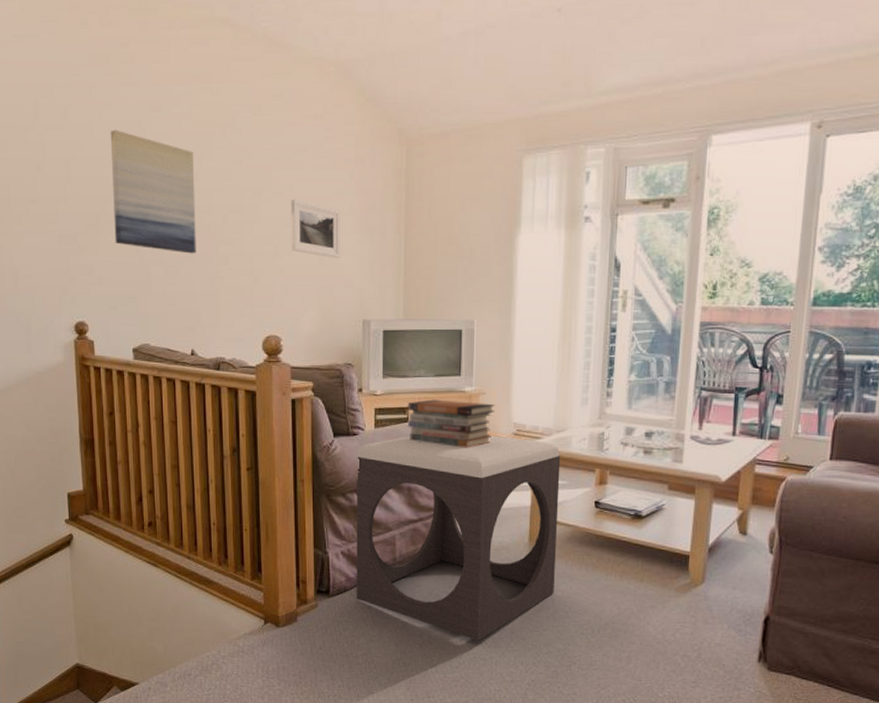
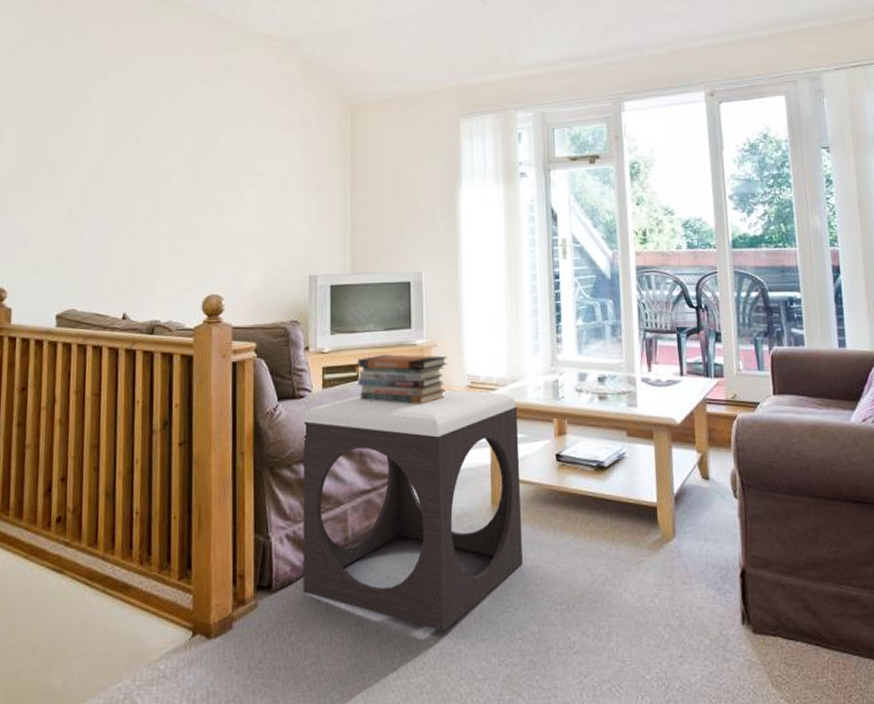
wall art: present [110,129,196,254] -> none [46,96,138,214]
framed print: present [290,199,340,258] -> none [235,160,286,215]

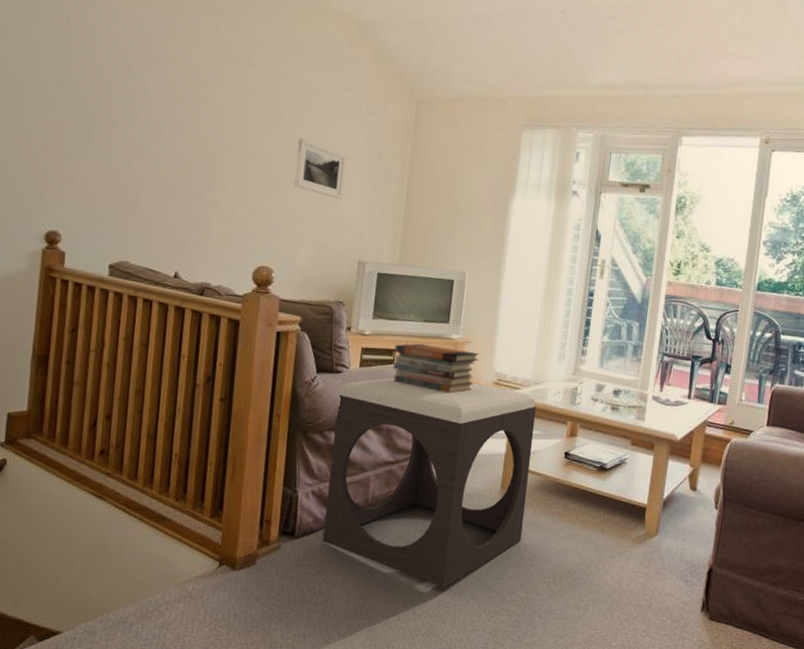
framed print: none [235,160,286,215] -> present [293,138,347,199]

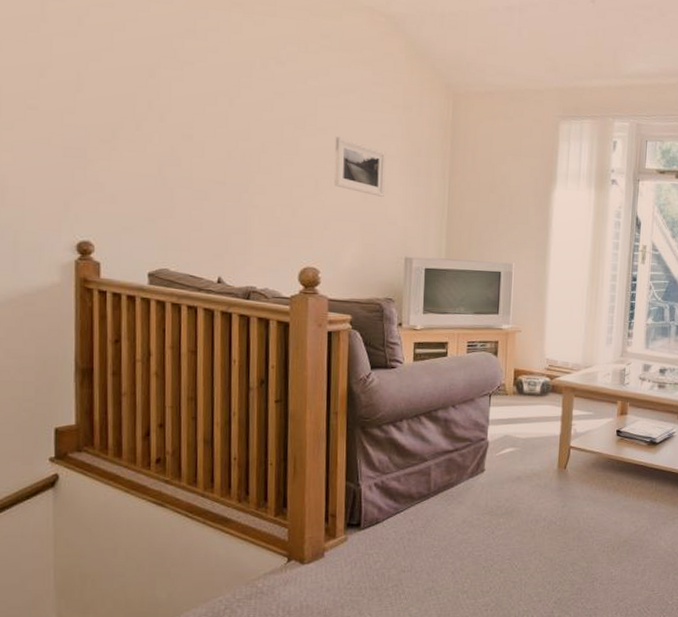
footstool: present [322,378,537,589] -> none [388,370,588,565]
book stack: present [392,343,479,394] -> none [446,335,530,382]

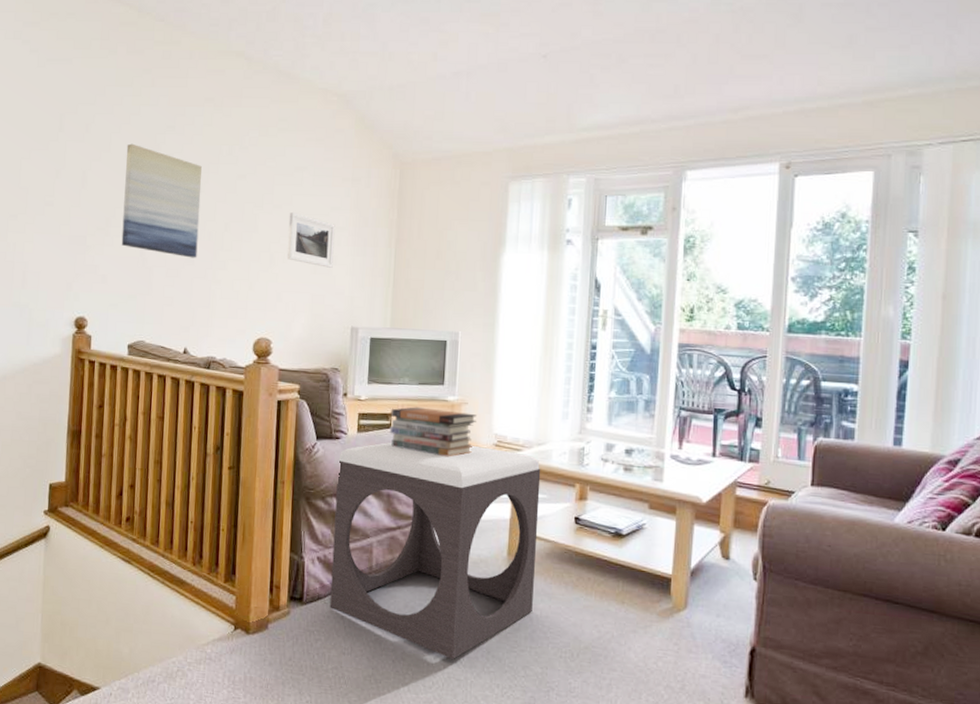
wall art: none [133,45,232,180] -> present [121,143,202,258]
footstool: none [388,370,588,565] -> present [329,442,541,660]
book stack: none [446,335,530,382] -> present [389,407,477,457]

